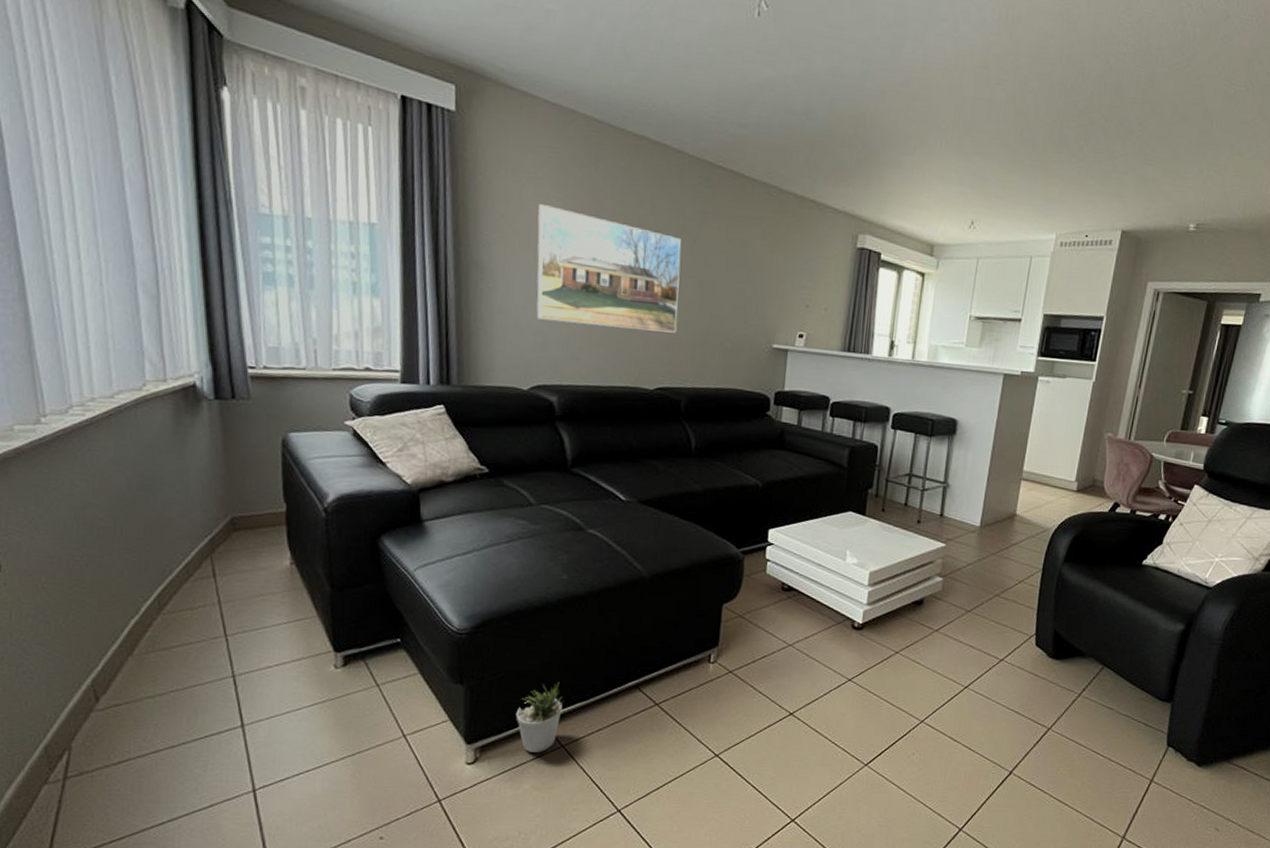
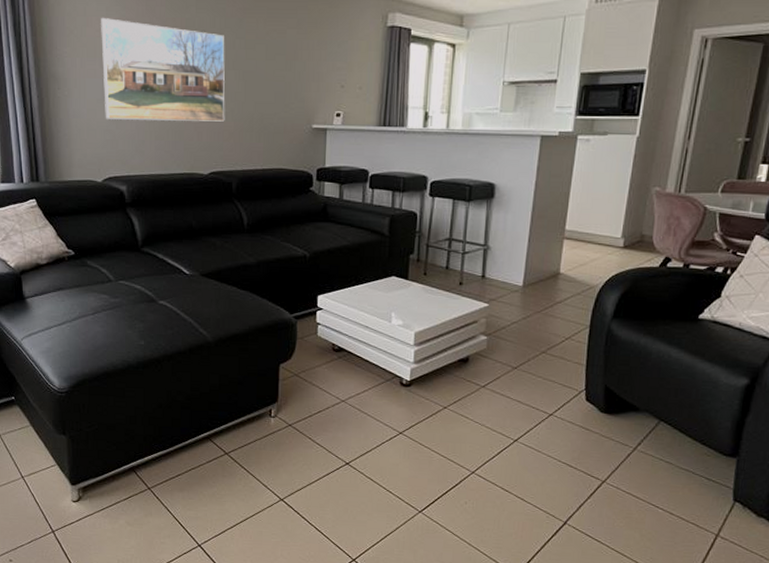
potted plant: present [516,682,564,753] -> none [109,433,148,494]

